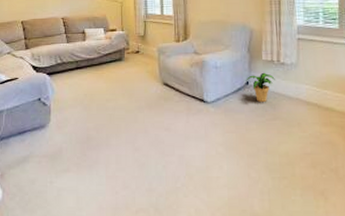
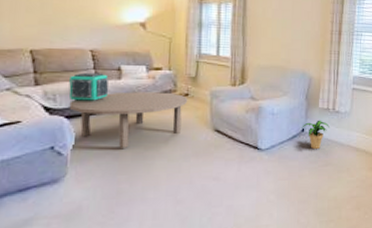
decorative cube: none [48,36,77,62] -> present [68,72,109,102]
coffee table: none [49,50,139,100] -> present [69,92,188,148]

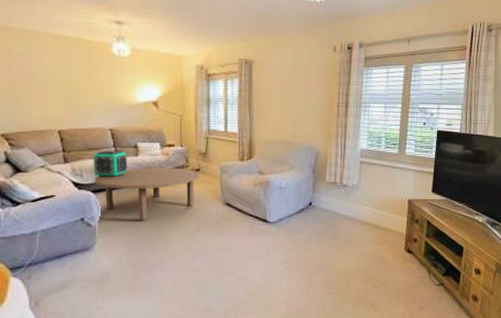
potted plant: present [302,120,329,149] -> none [309,193,337,222]

